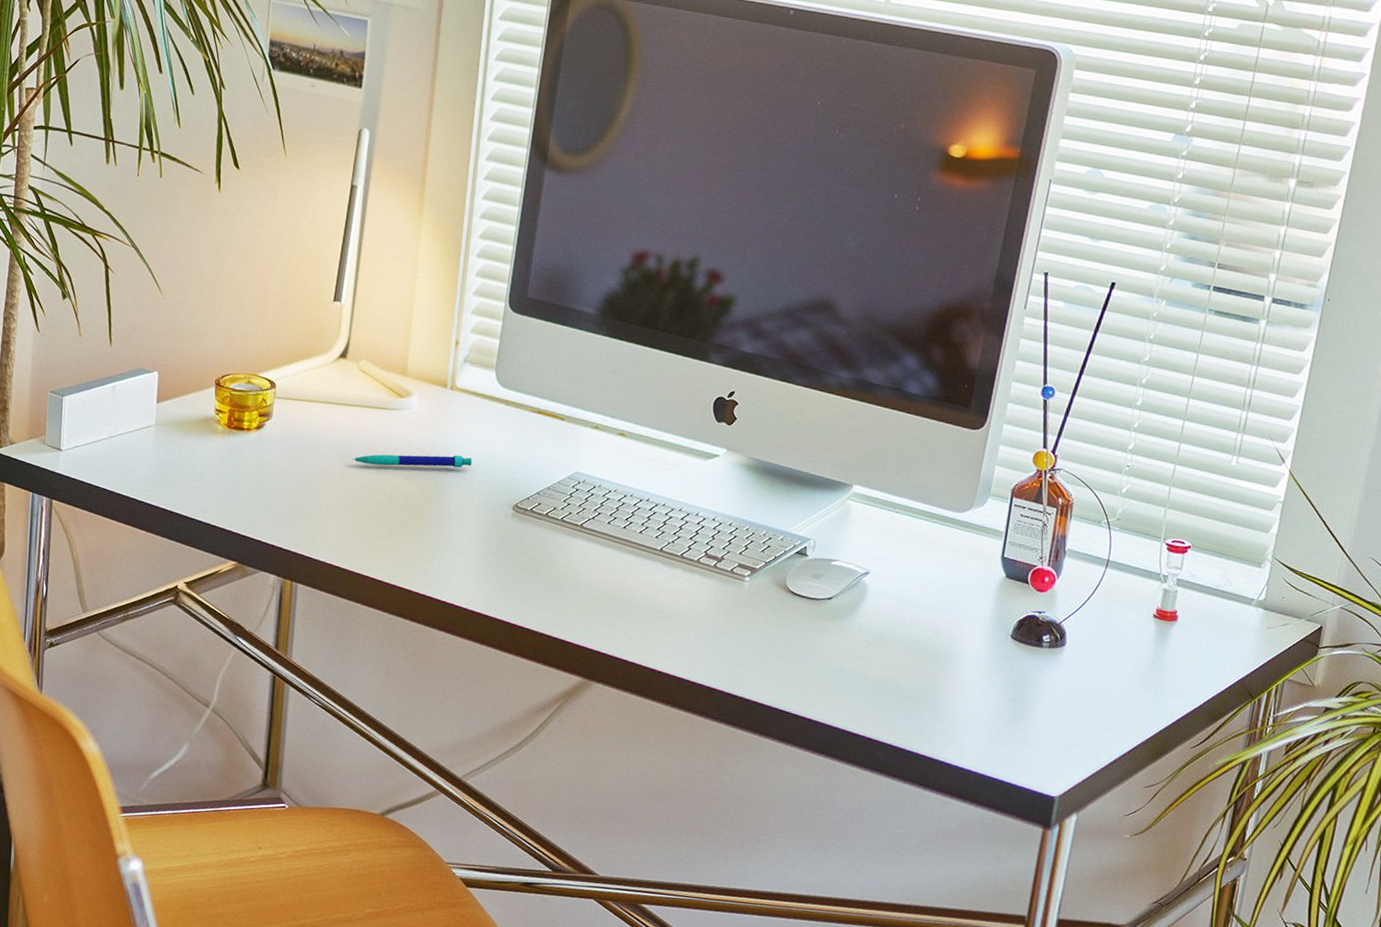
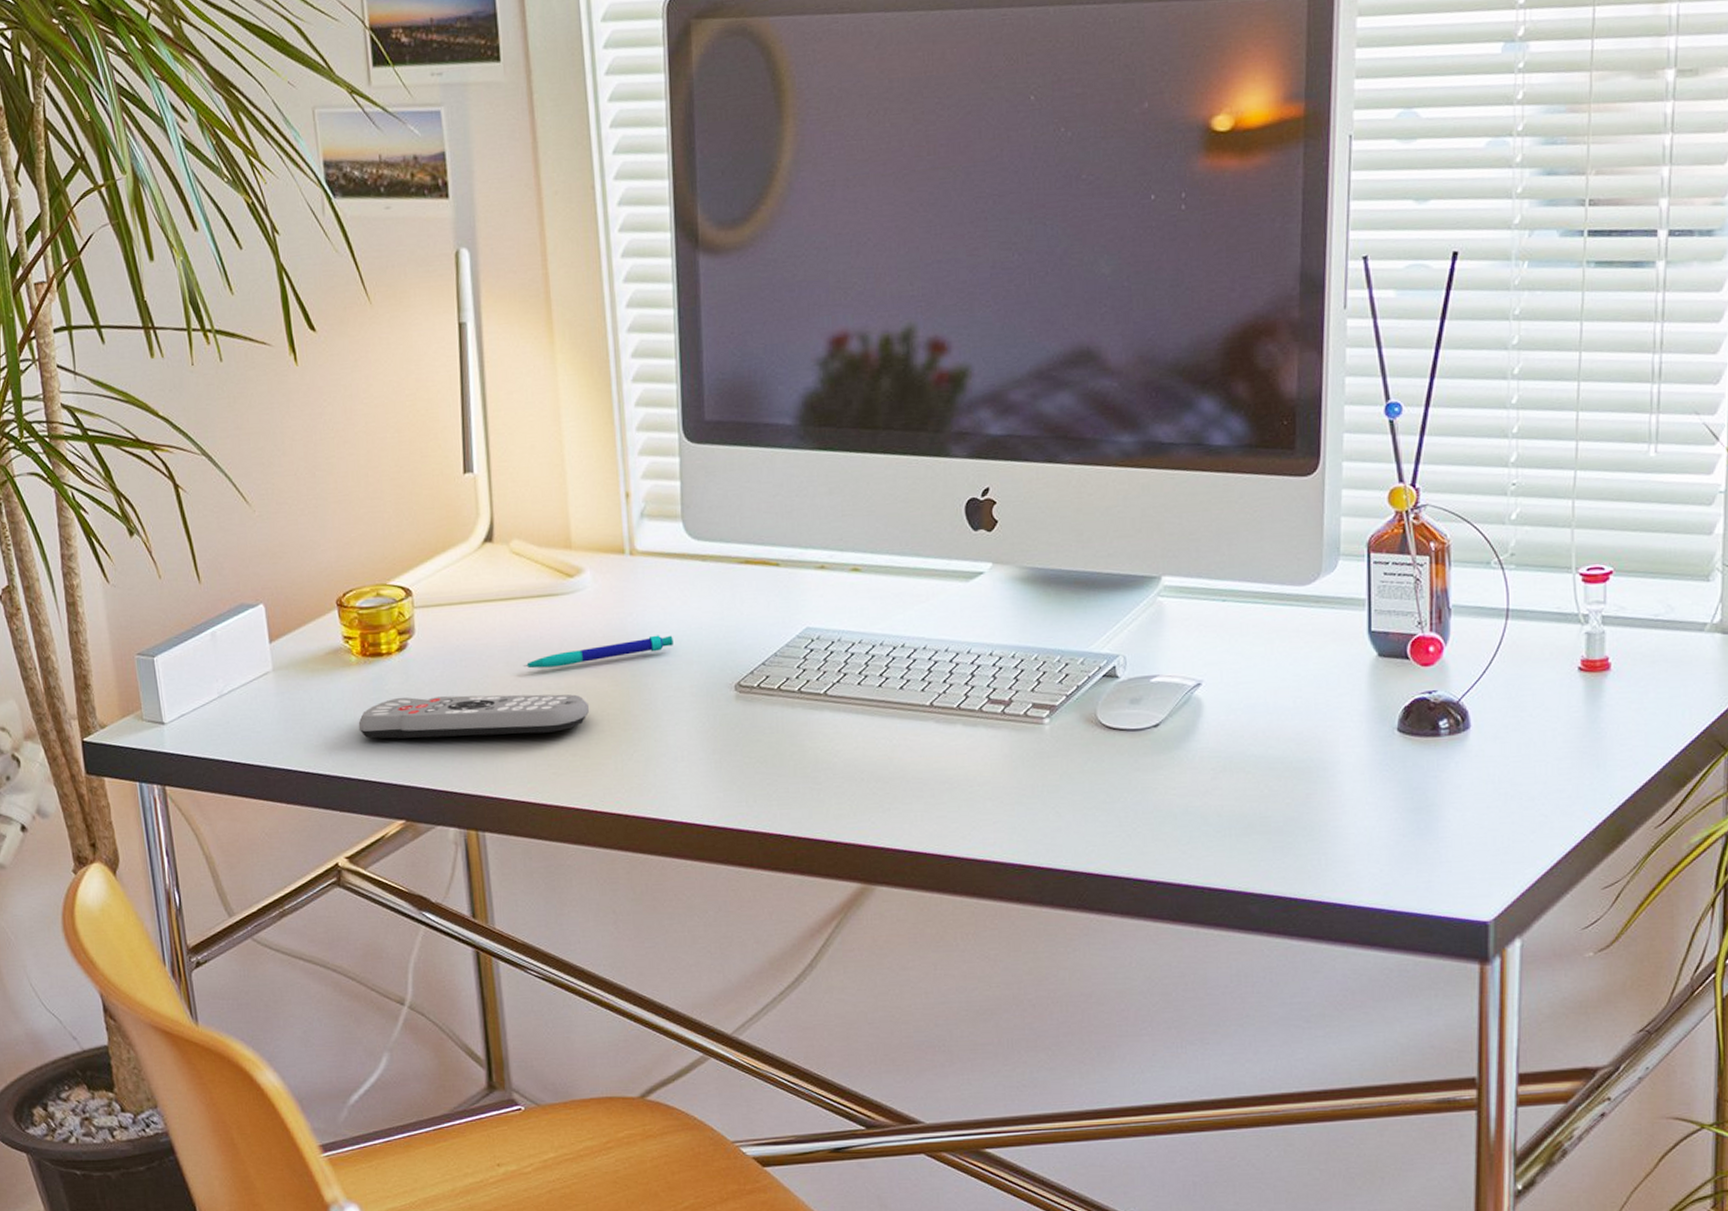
remote control: none [214,465,397,516] -> present [358,694,589,739]

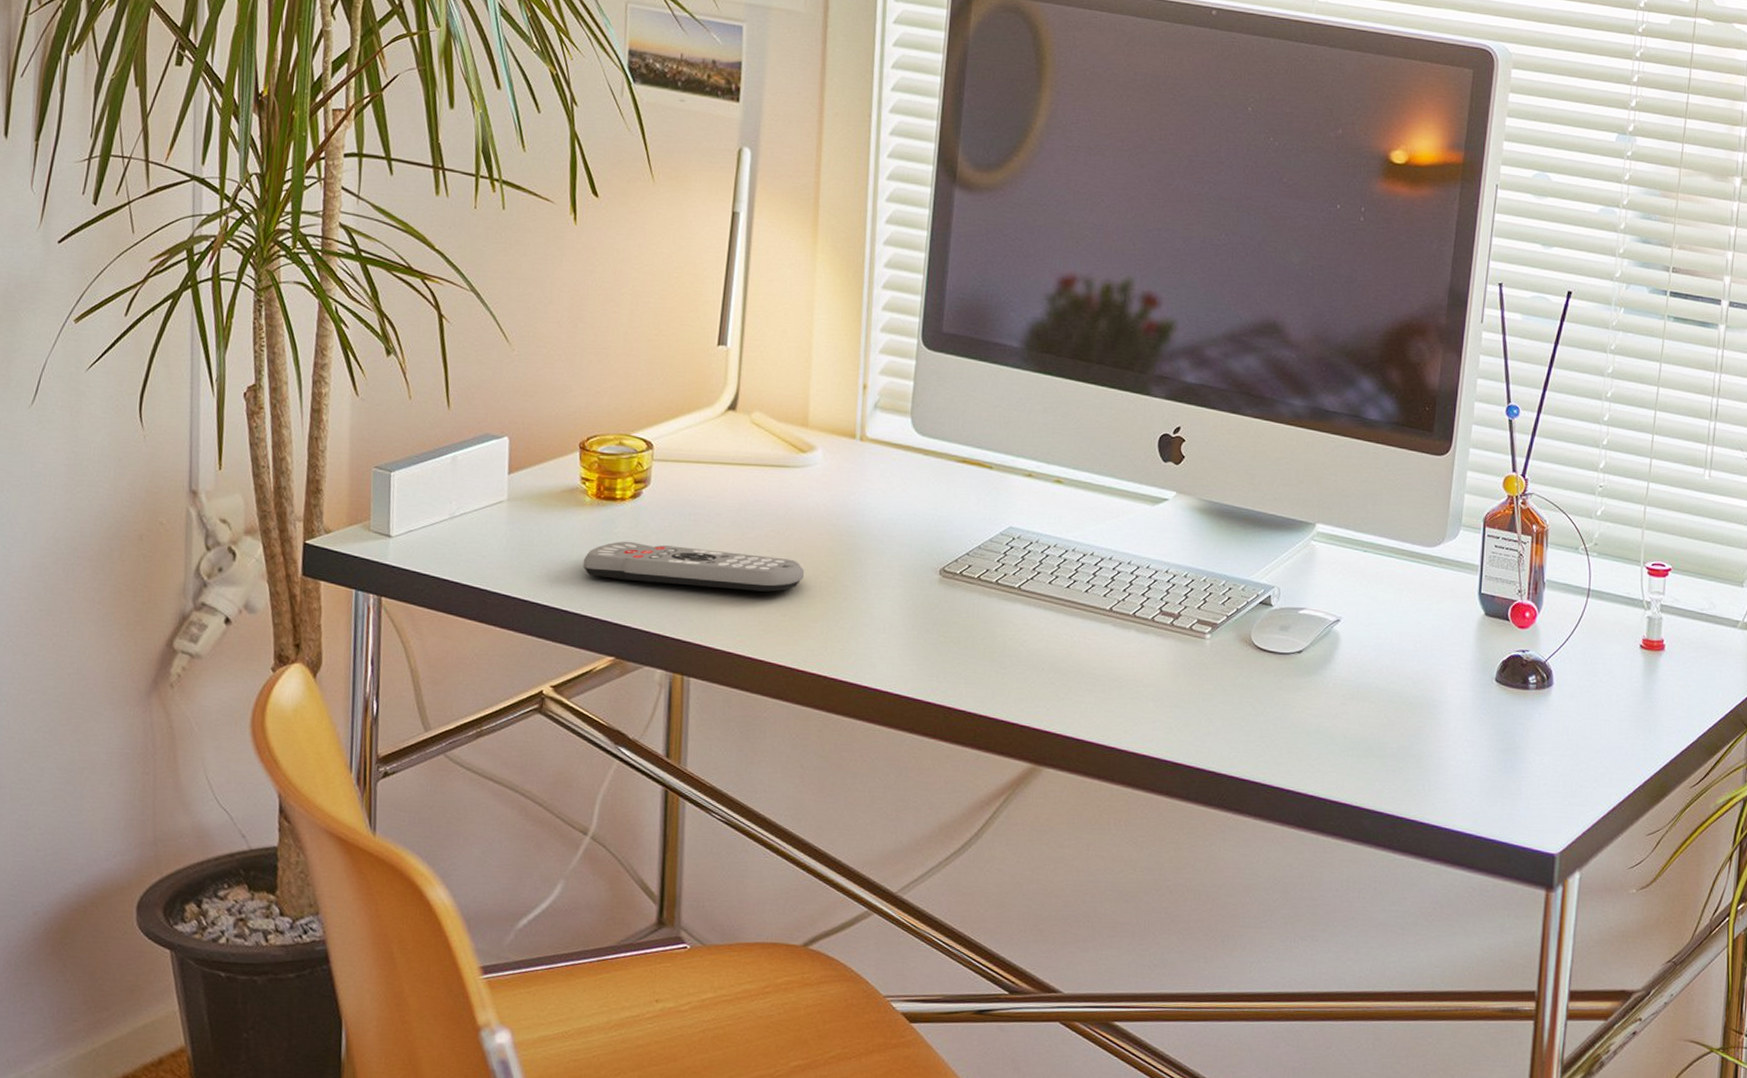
pen: present [523,635,673,669] -> none [747,515,889,533]

